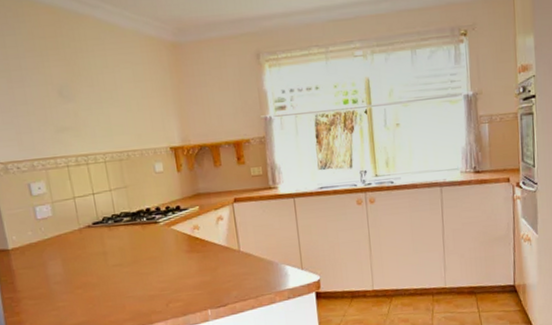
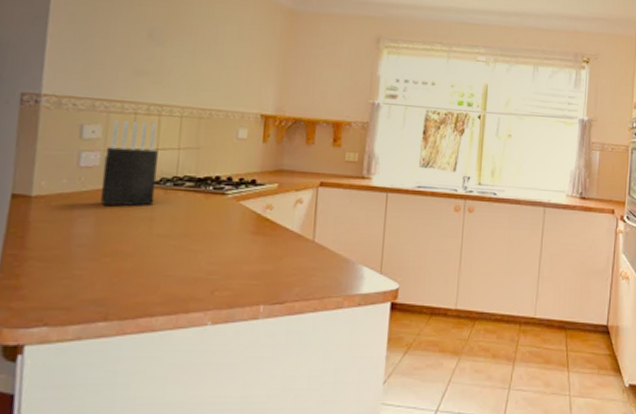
knife block: none [51,172,103,249] -> present [101,120,158,207]

